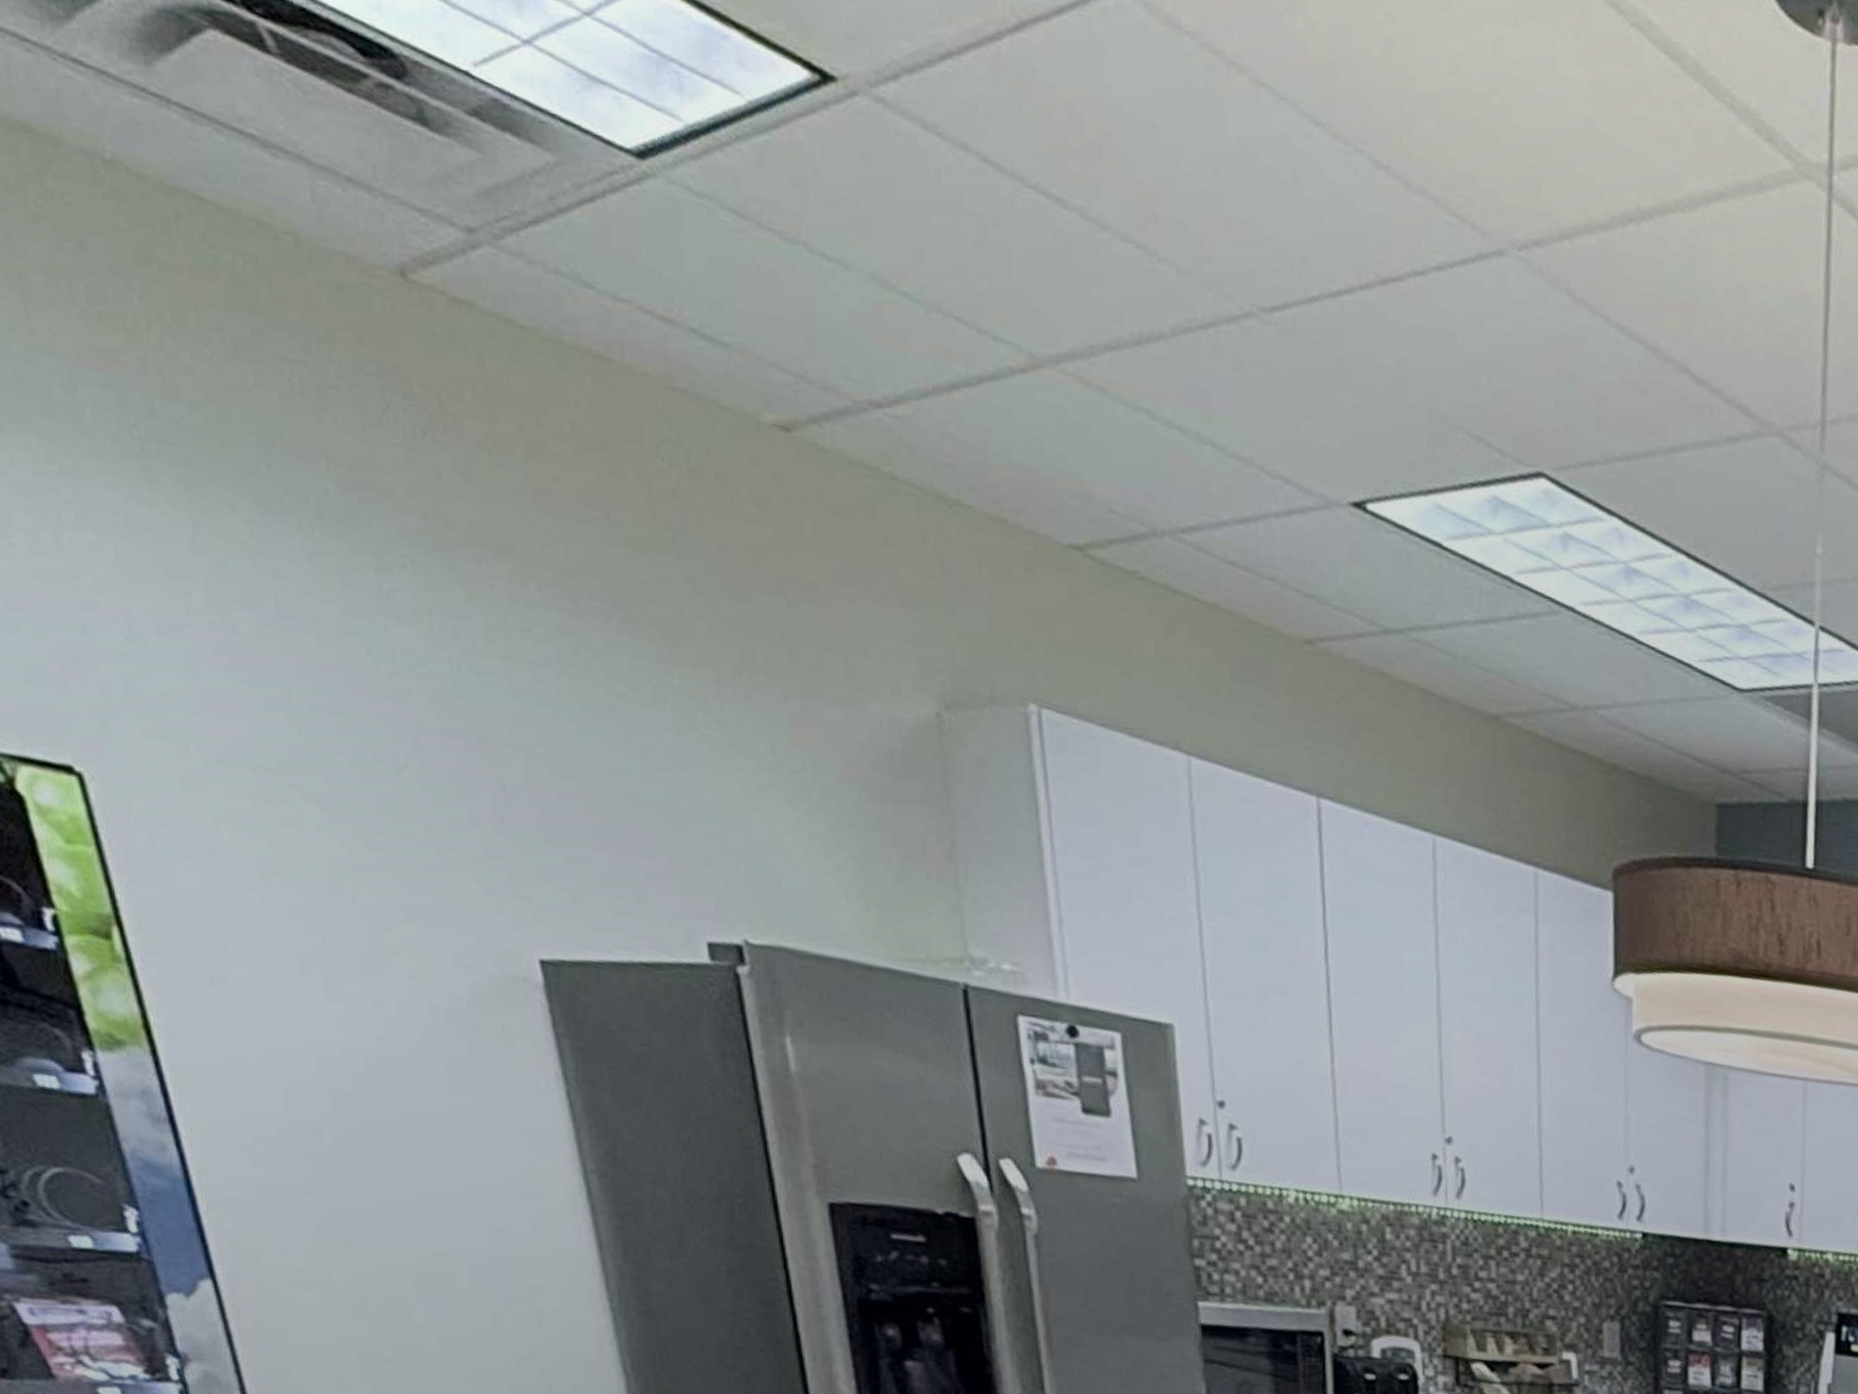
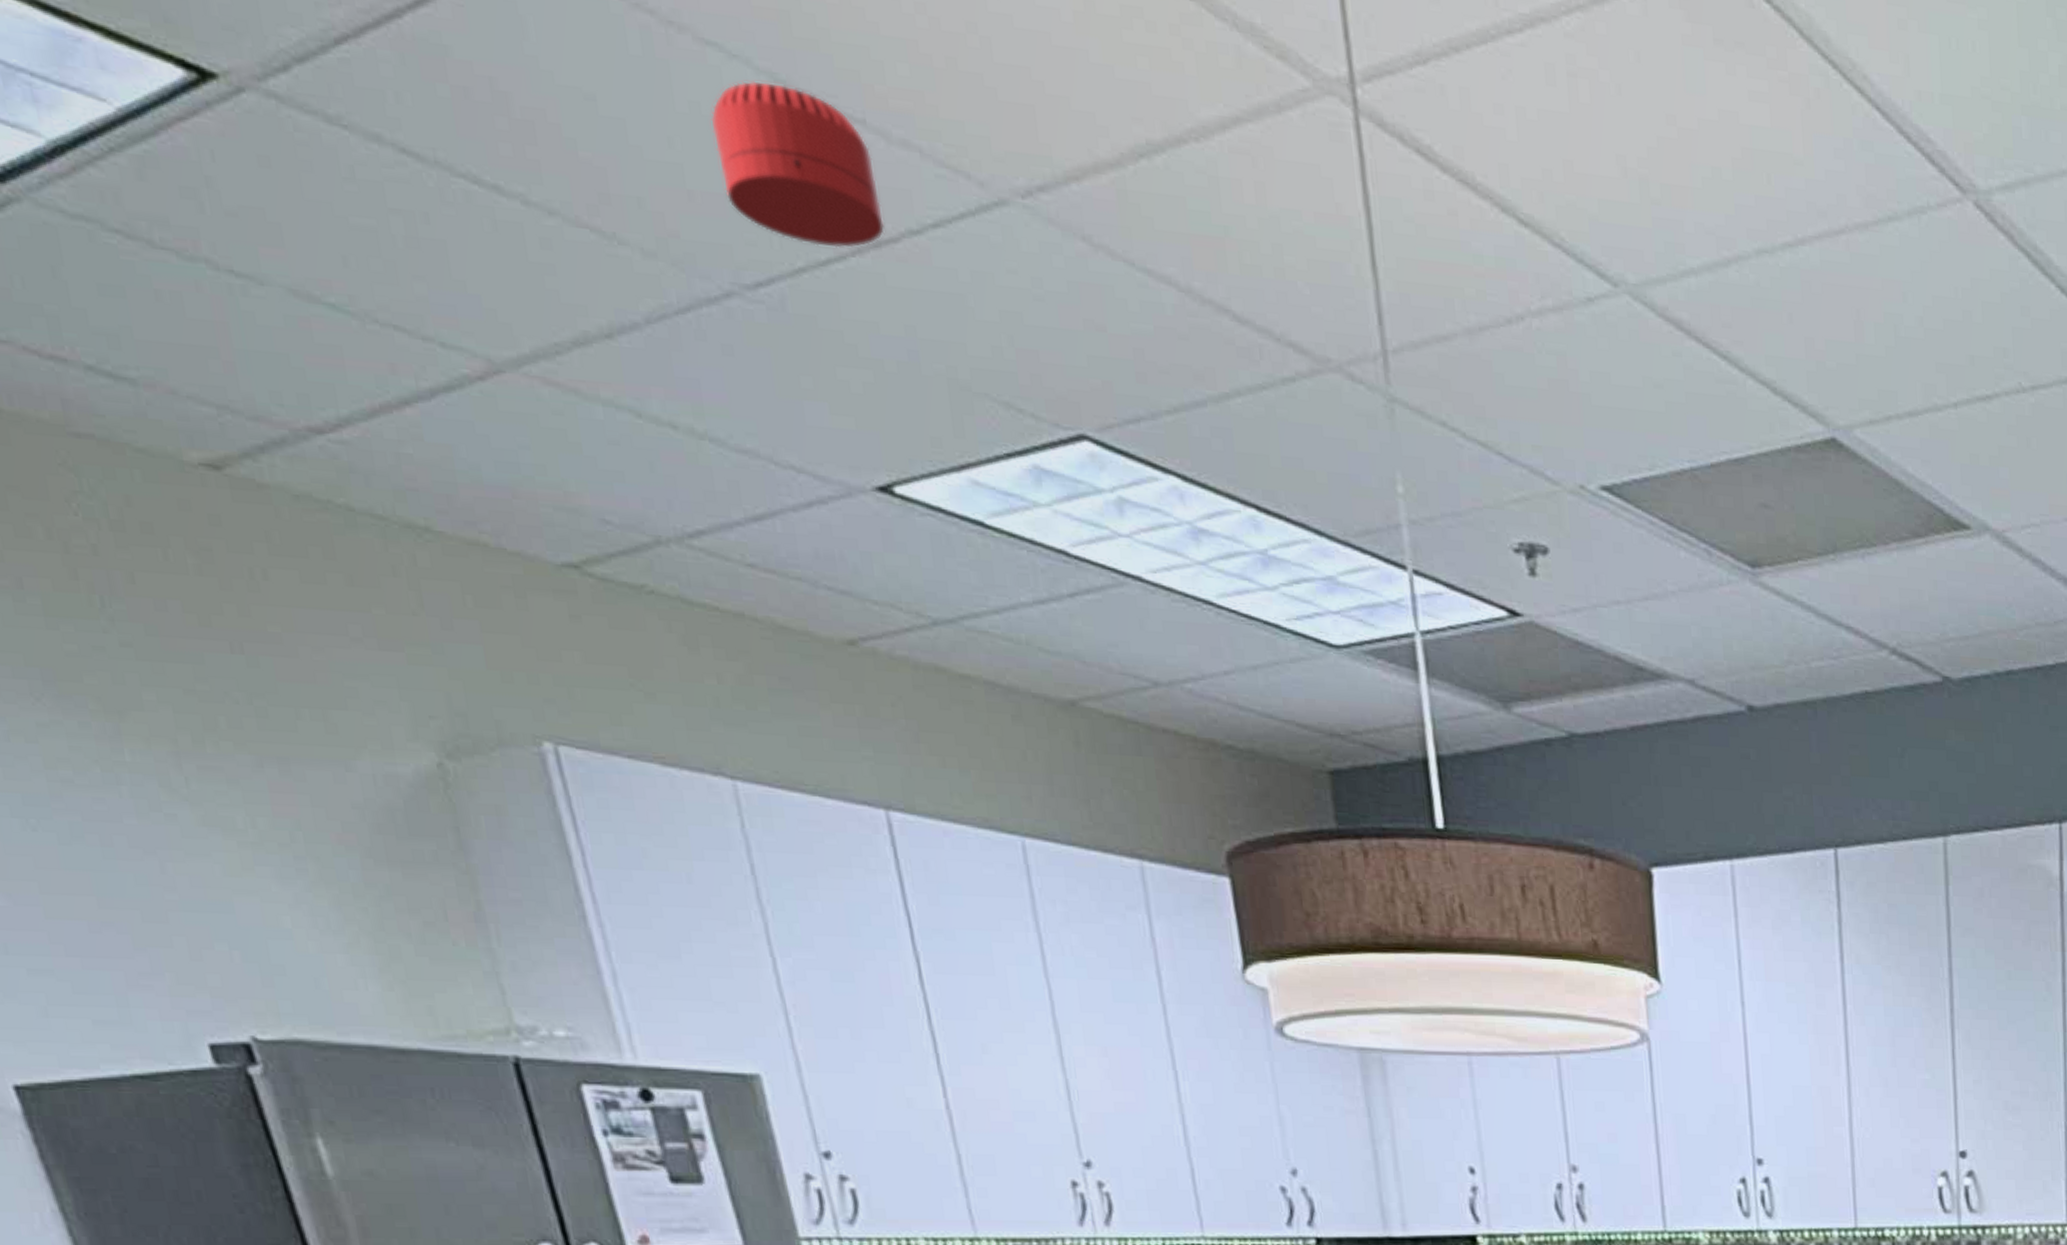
smoke detector: none [1254,122,1393,283] -> present [710,80,885,248]

